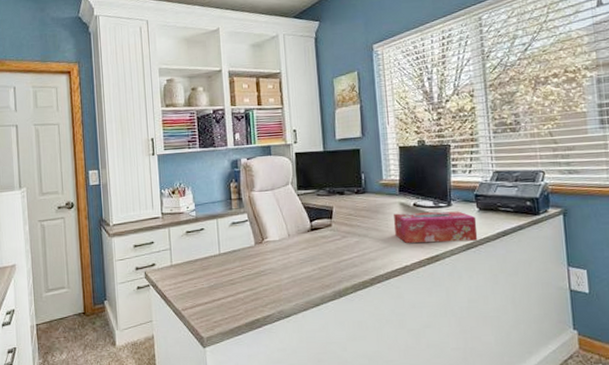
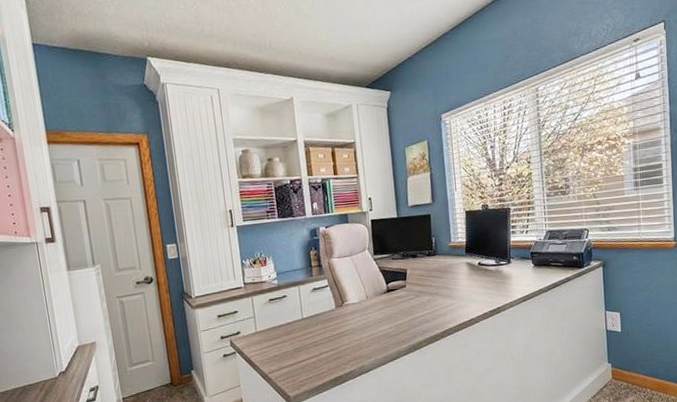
tissue box: present [394,211,478,243] -> none [461,267,533,299]

